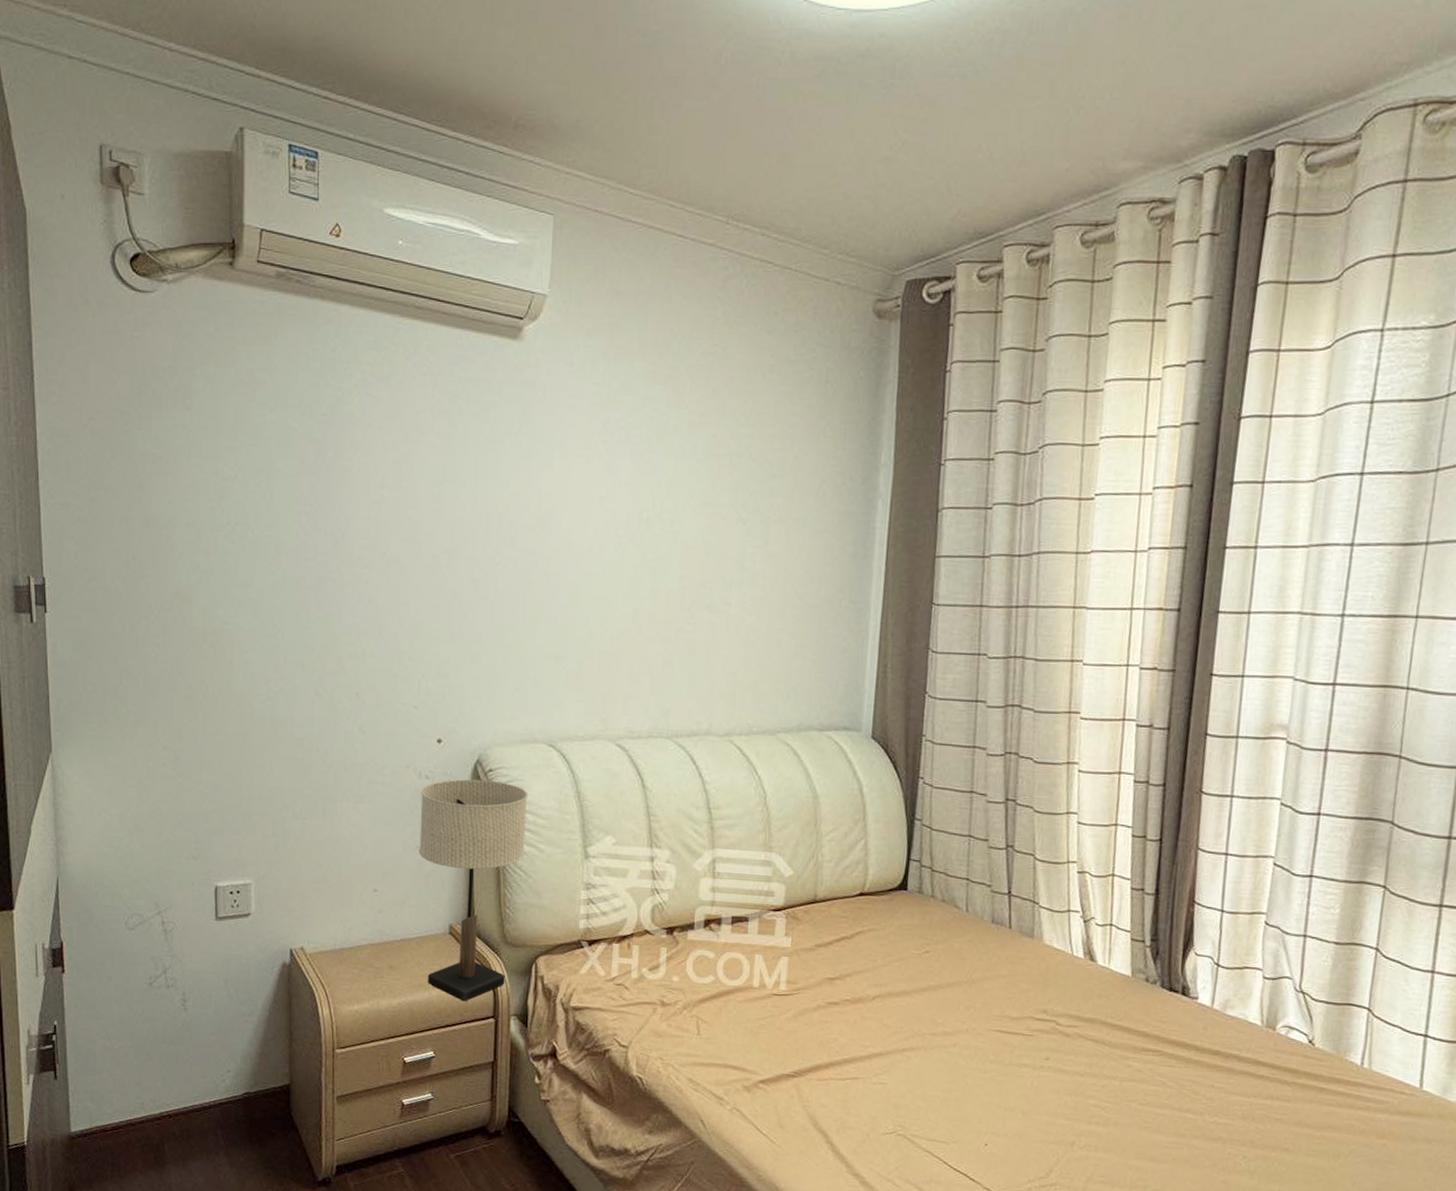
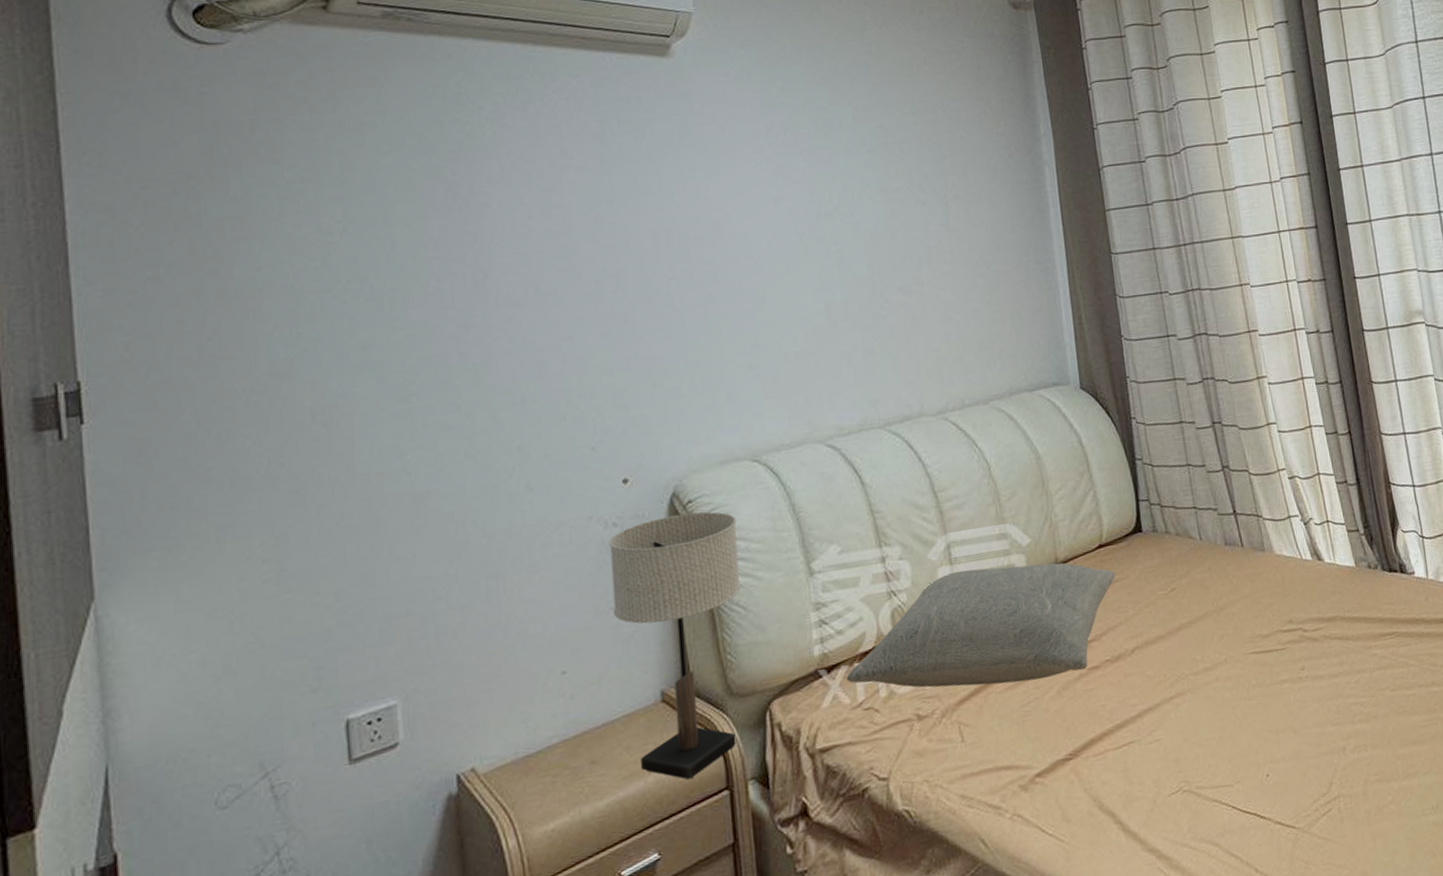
pillow: none [604,885,872,1003] -> present [846,562,1116,688]

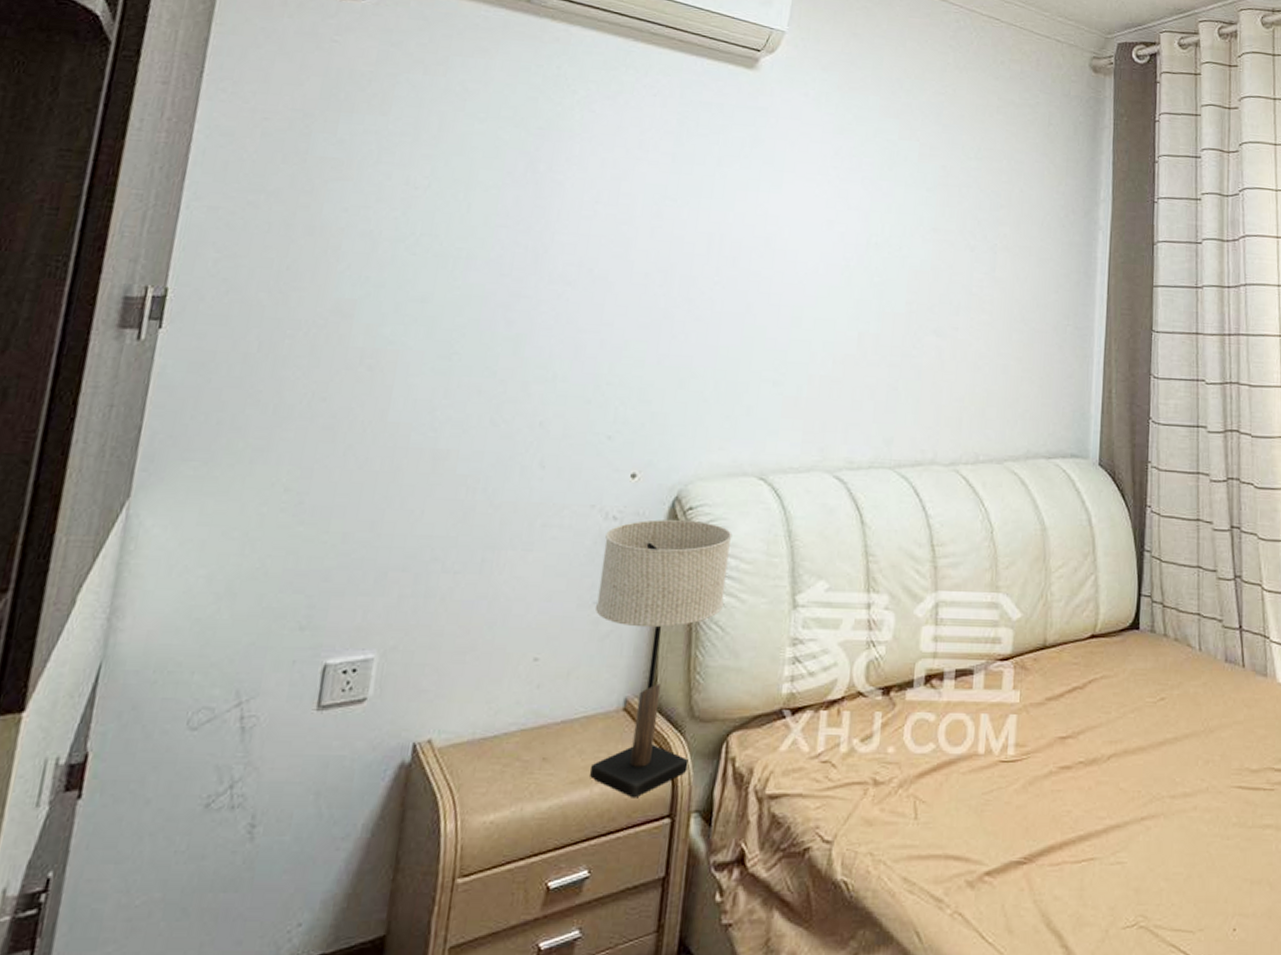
pillow: present [846,562,1116,688] -> none [809,633,1104,768]

